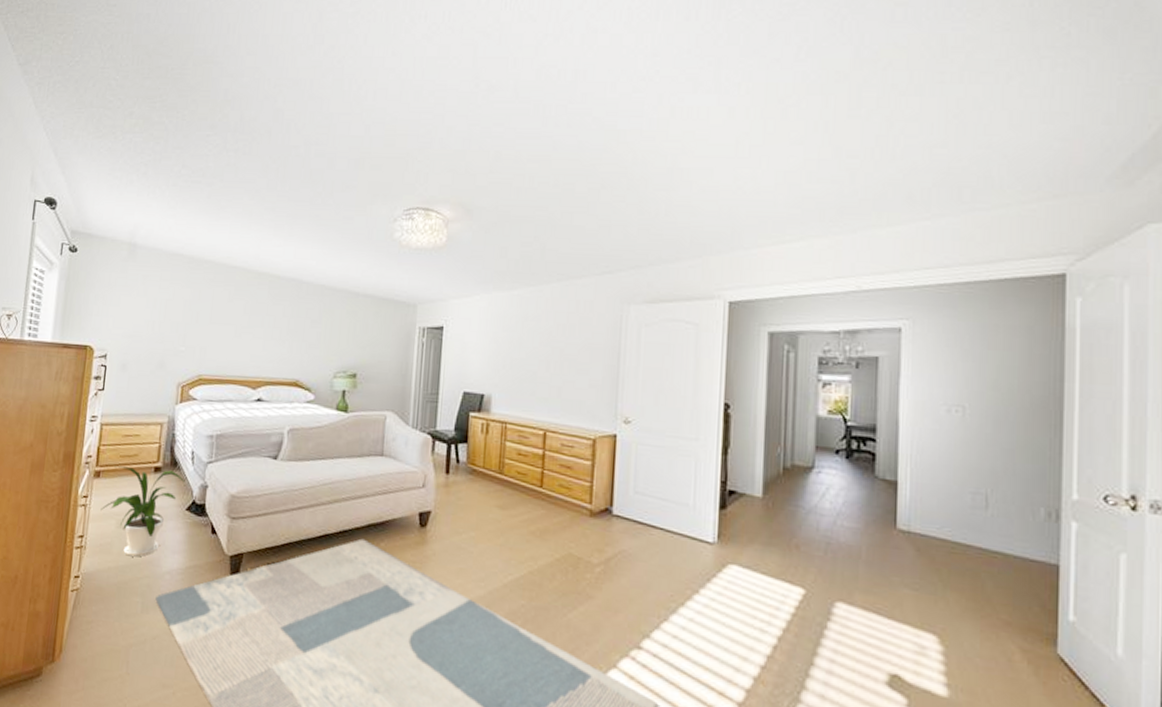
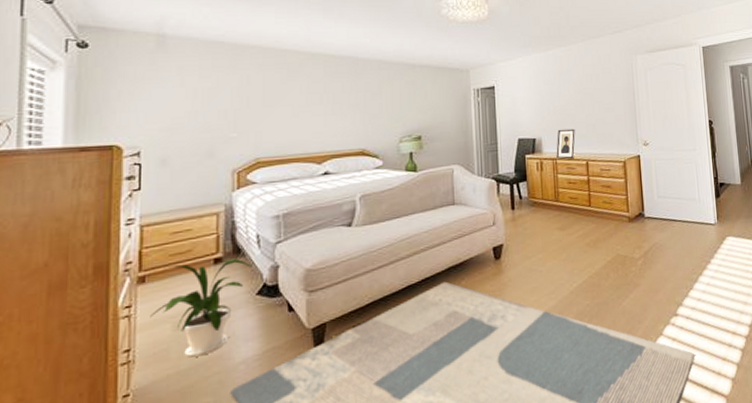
picture frame: none [507,387,535,425] -> present [556,128,575,159]

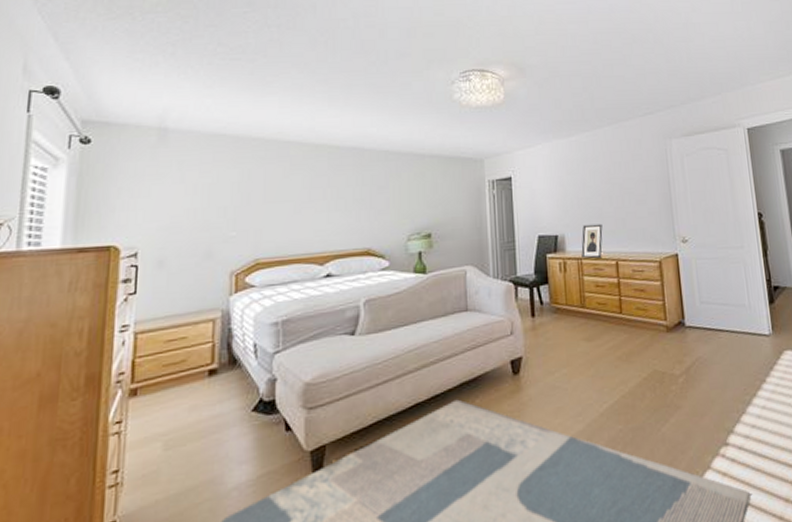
house plant: present [150,258,252,358] -> none [140,369,248,481]

